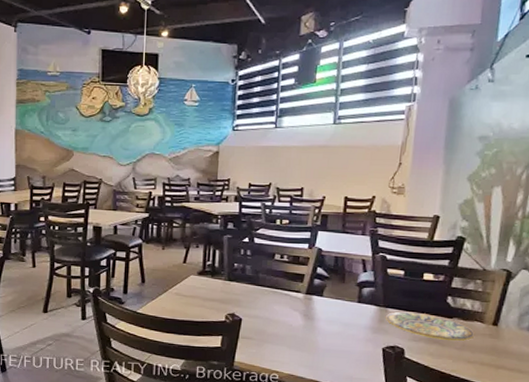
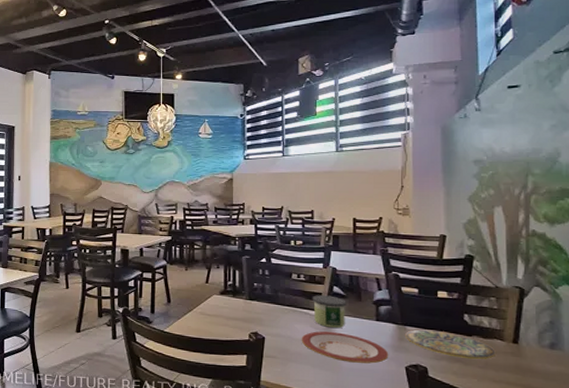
plate: none [279,313,368,345] -> present [301,331,389,364]
candle: none [294,276,329,310] -> present [312,295,346,329]

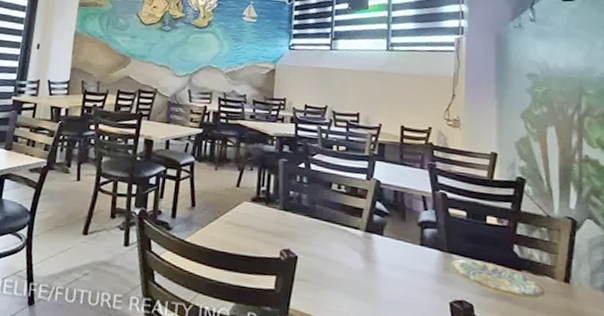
plate: present [301,331,389,364] -> none [337,253,433,296]
candle: present [312,295,346,329] -> none [352,210,389,252]

